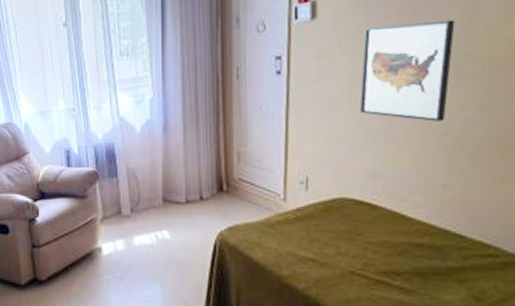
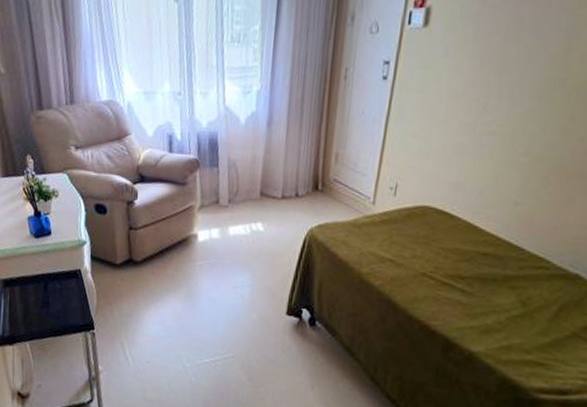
wall art: present [359,19,455,122] -> none [453,41,554,143]

